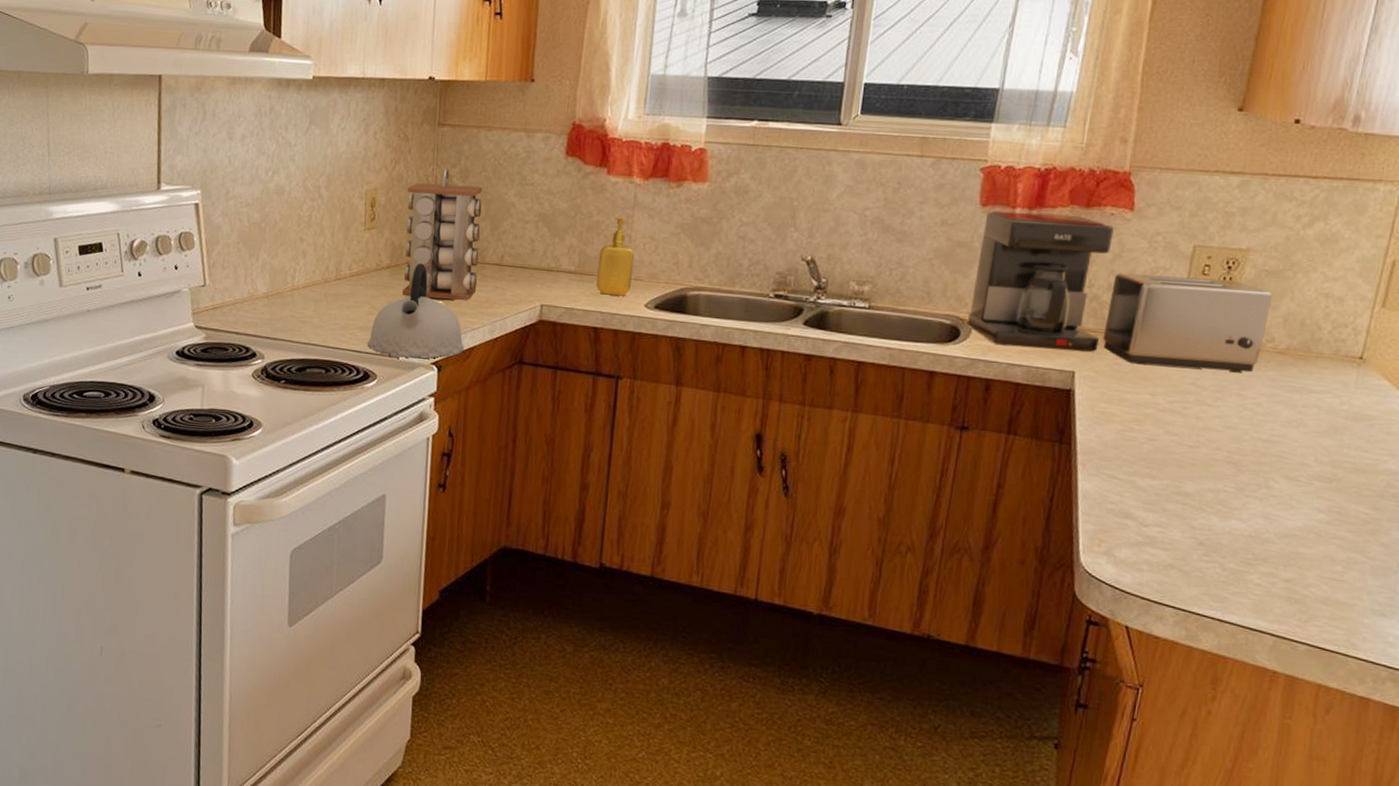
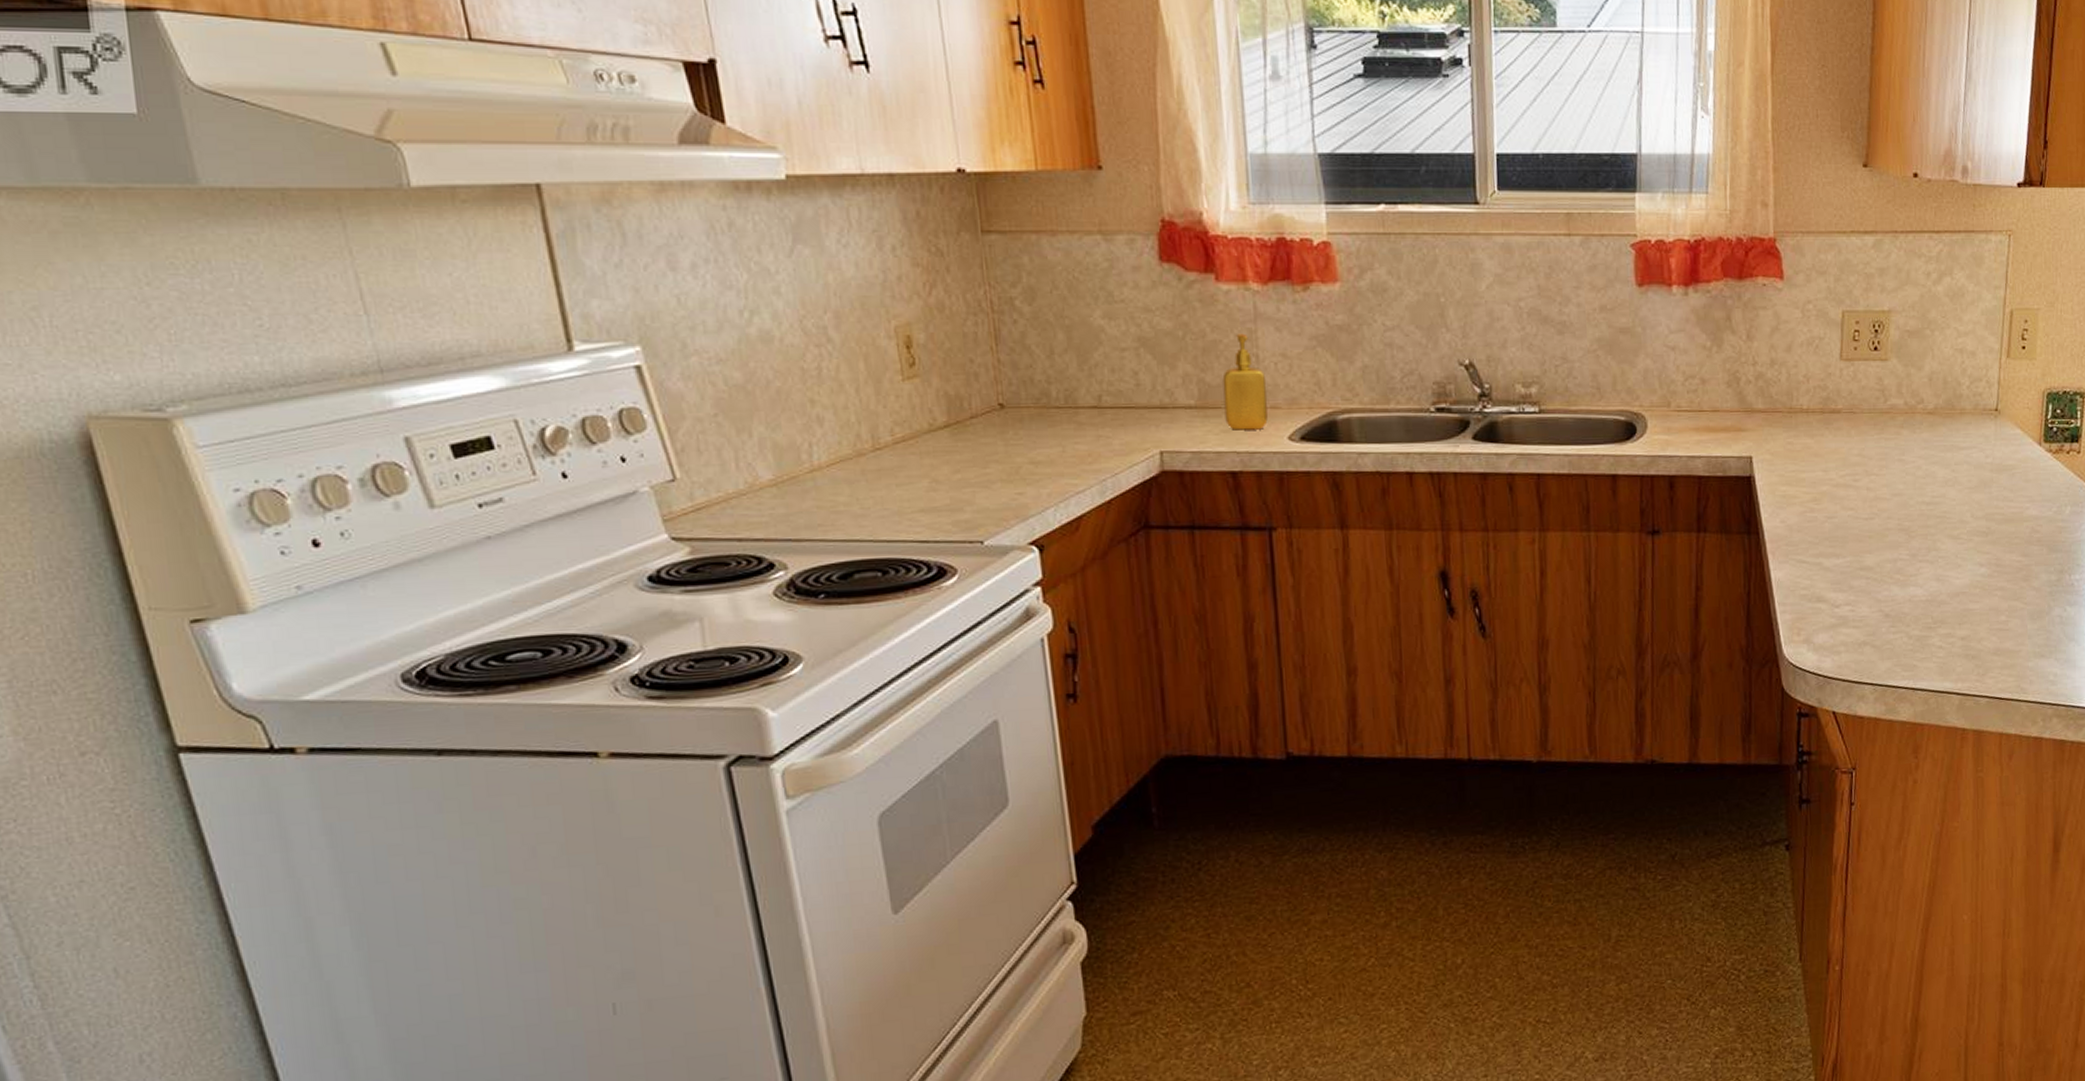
kettle: present [367,263,464,359] -> none [935,416,1069,541]
spice rack: present [402,168,483,301] -> none [953,288,1073,462]
coffee maker: present [967,210,1114,352] -> none [1641,289,1770,438]
toaster: present [1103,273,1273,373] -> none [1773,343,1917,441]

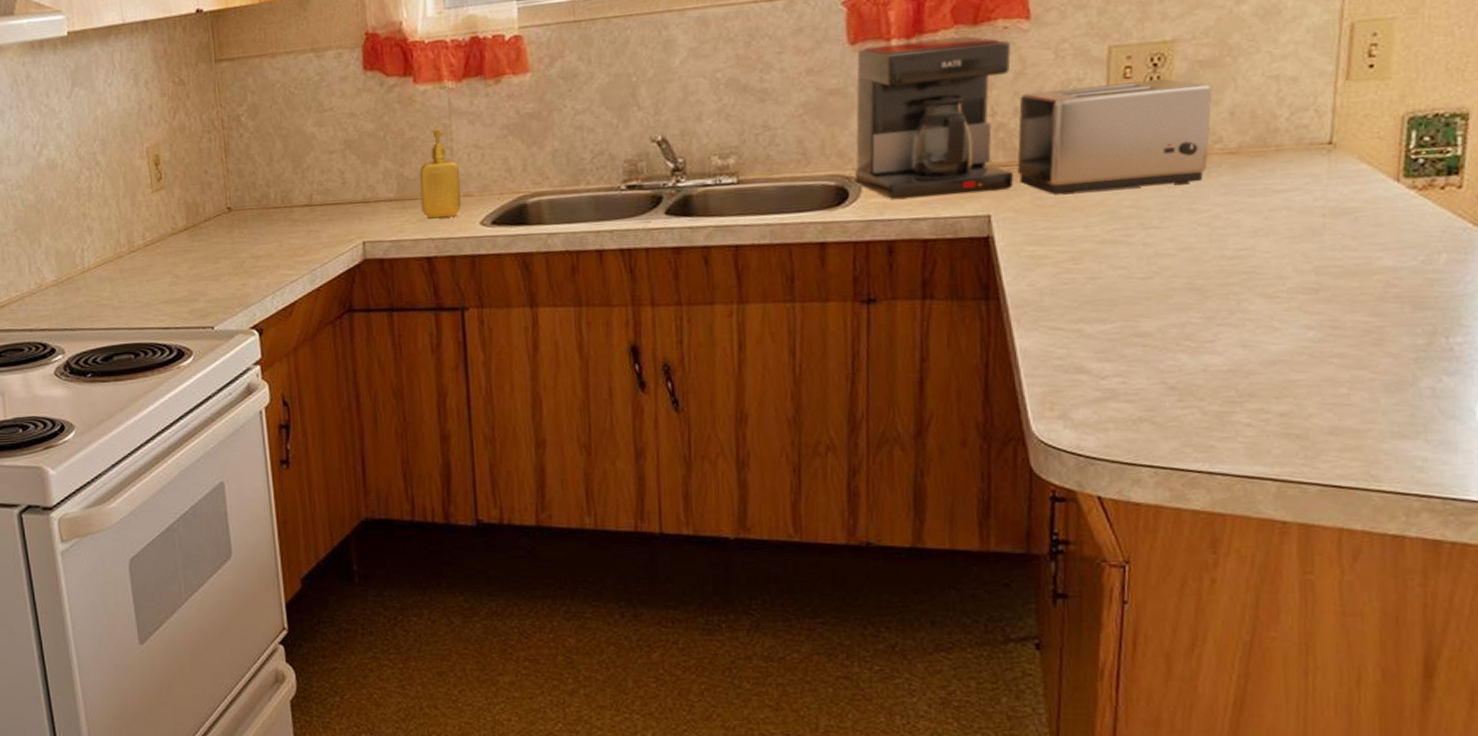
coffee maker: none [1641,289,1770,438] -> present [854,36,1013,200]
toaster: none [1773,343,1917,441] -> present [1017,78,1213,195]

